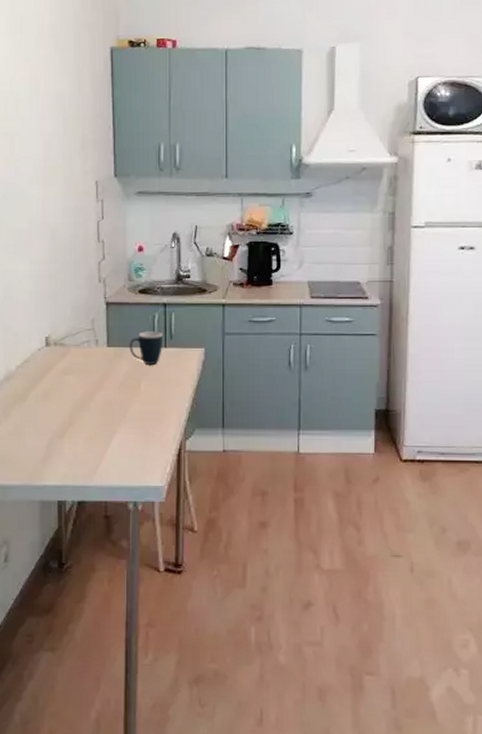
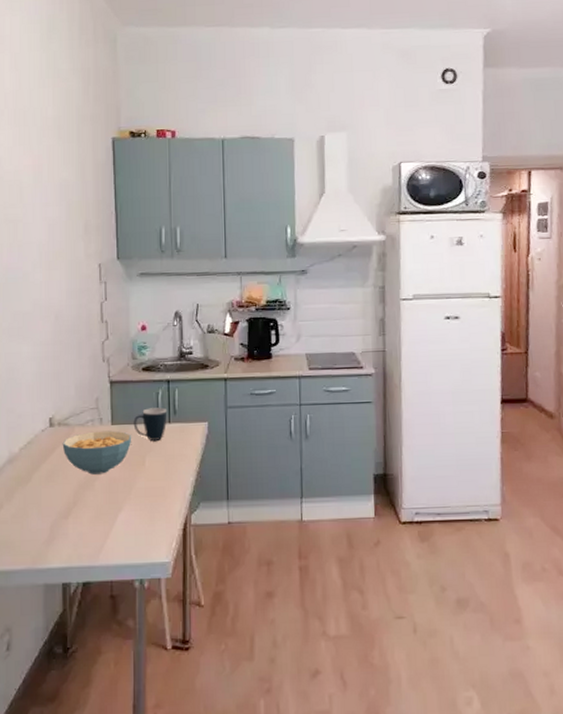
cereal bowl: none [58,352,128,396] -> present [62,430,132,475]

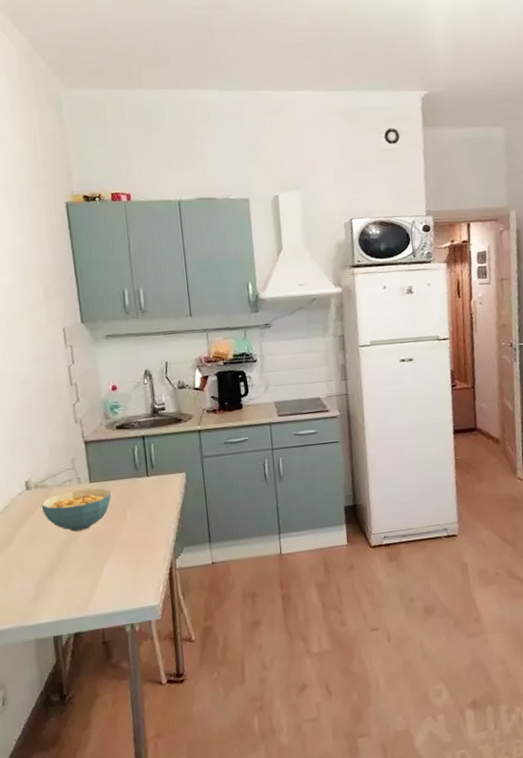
mug: present [133,407,167,441] -> none [111,462,145,495]

